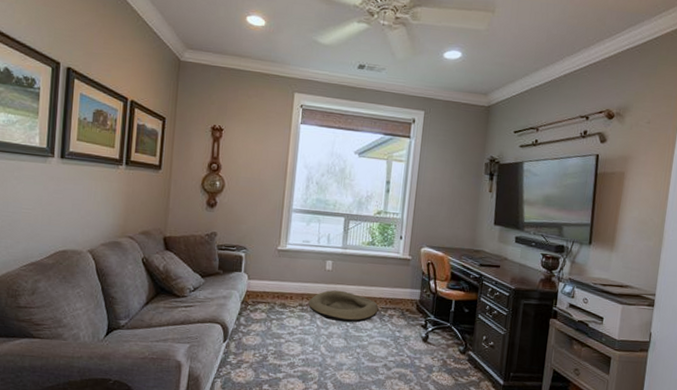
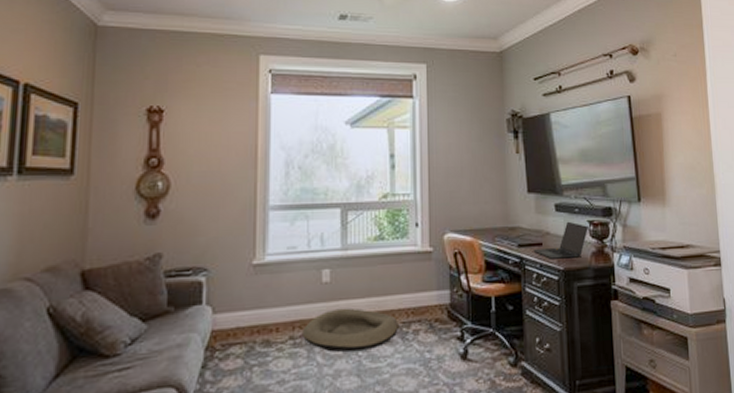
laptop: none [491,252,541,282] -> present [533,221,588,259]

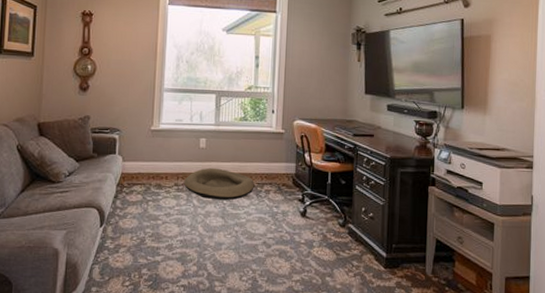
laptop: present [533,221,588,259] -> none [365,119,415,149]

